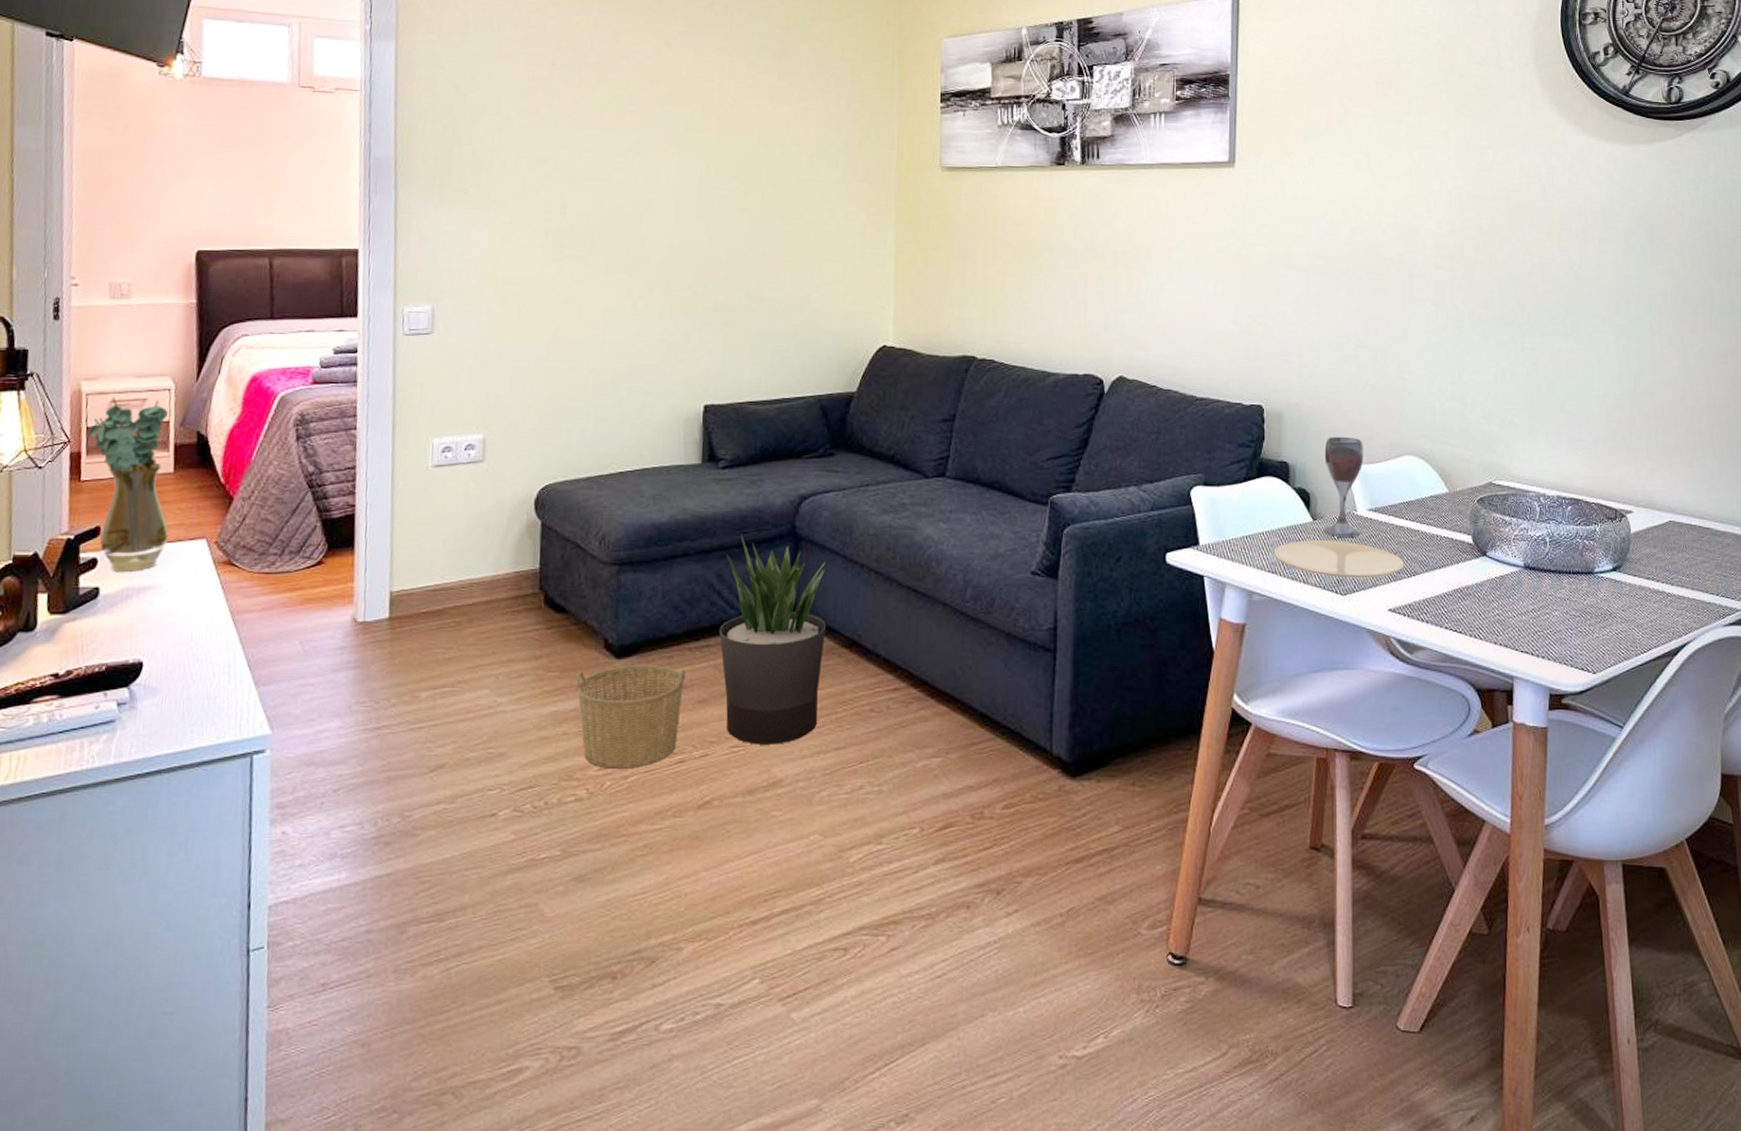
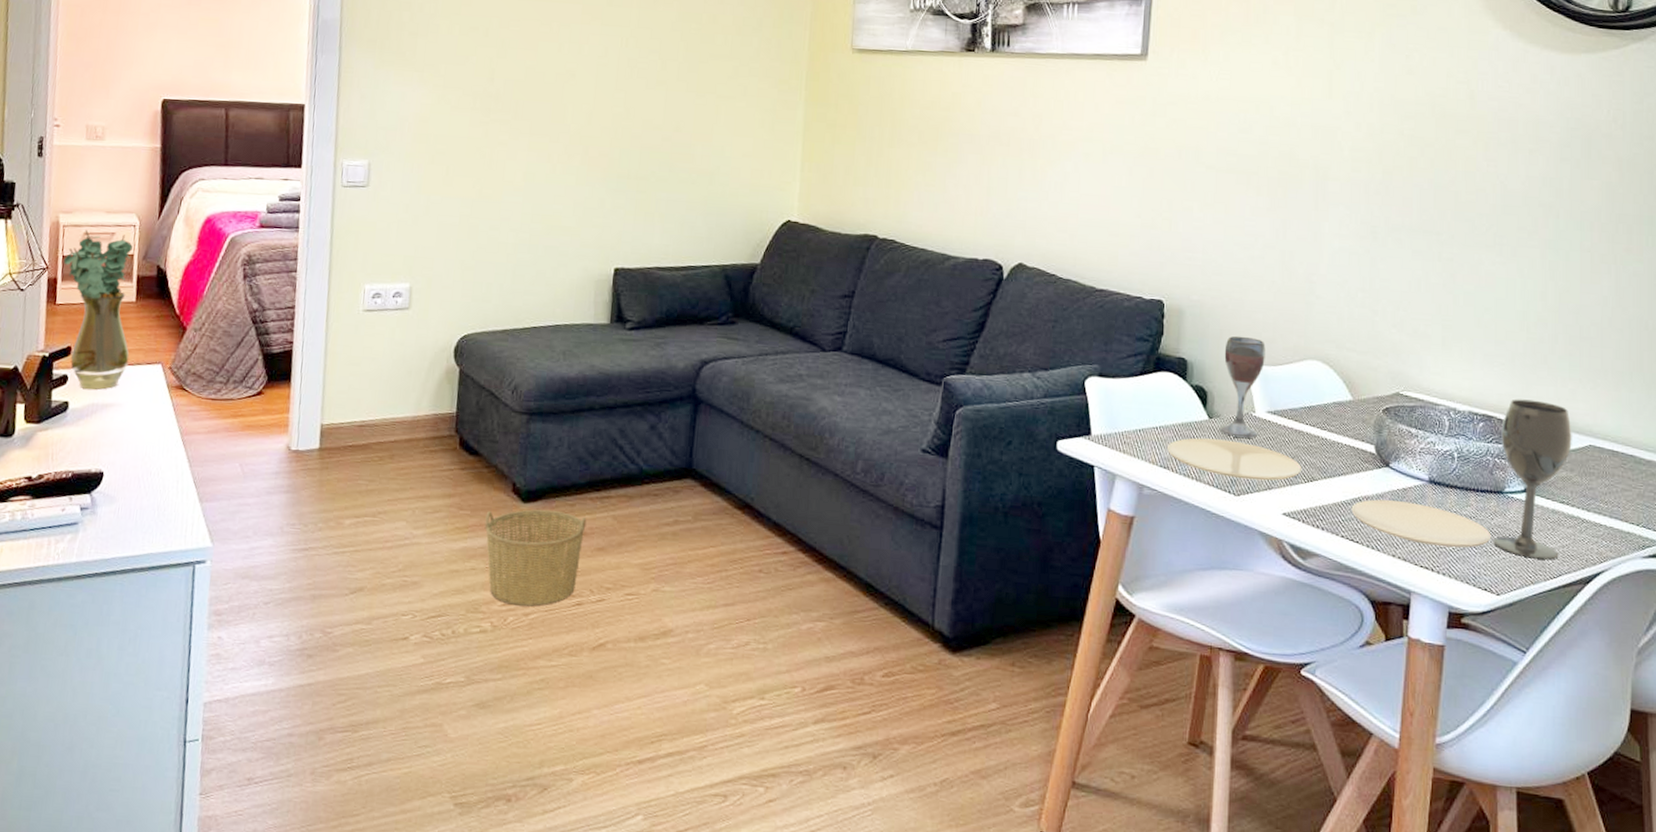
planter: present [719,534,826,745] -> none [619,393,722,596]
plate: none [1453,589,1585,631] -> present [1351,499,1492,548]
wine glass: none [1587,481,1654,635] -> present [1493,399,1572,560]

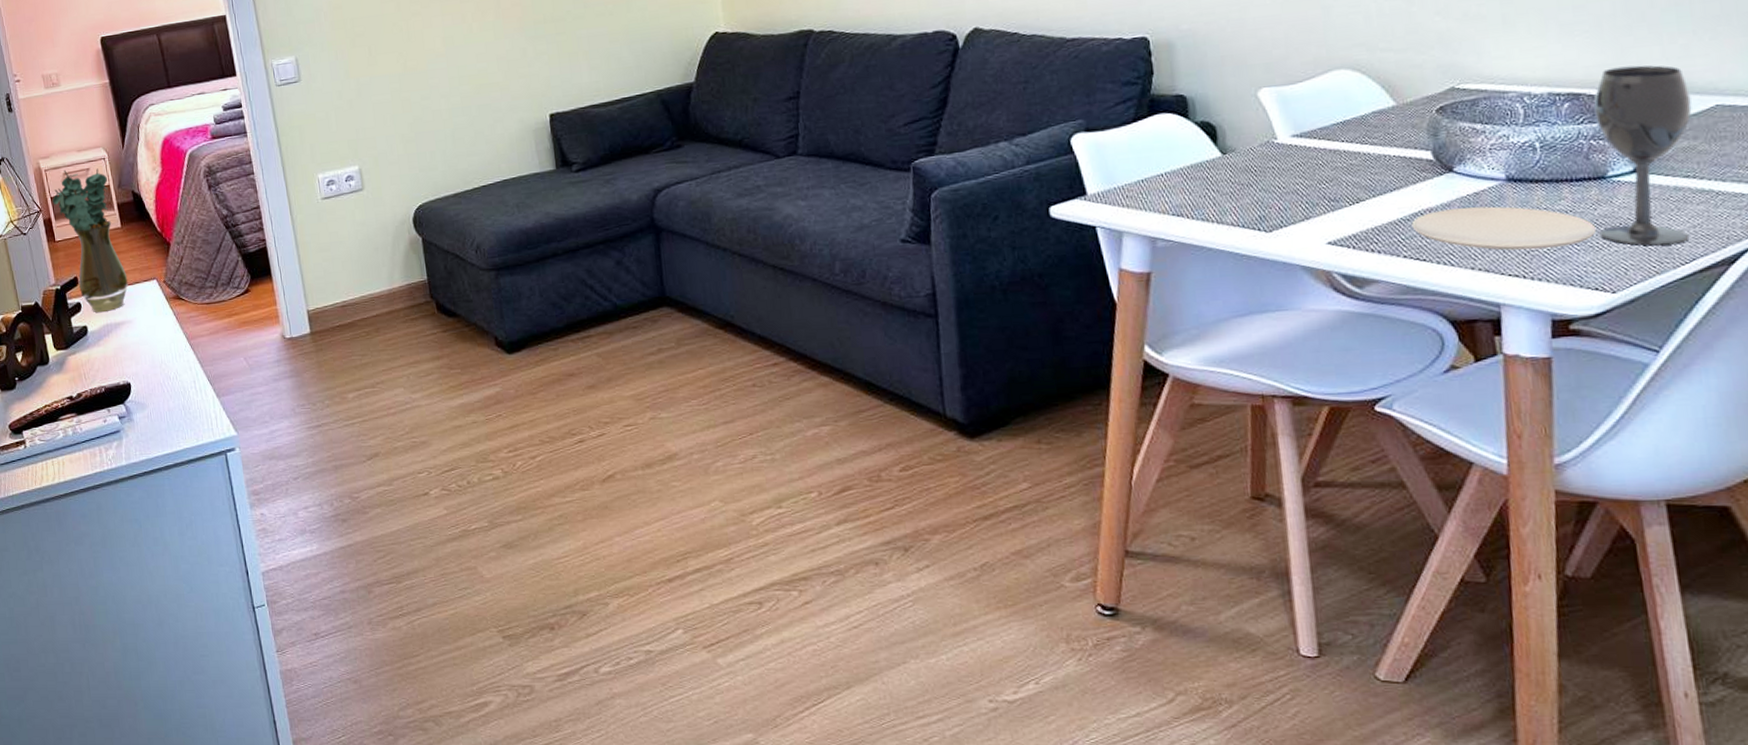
basket: present [484,509,587,607] -> none [475,356,575,451]
plate: present [1167,437,1301,481] -> none [1178,173,1343,214]
cup: present [1219,335,1266,438] -> none [1229,58,1285,170]

